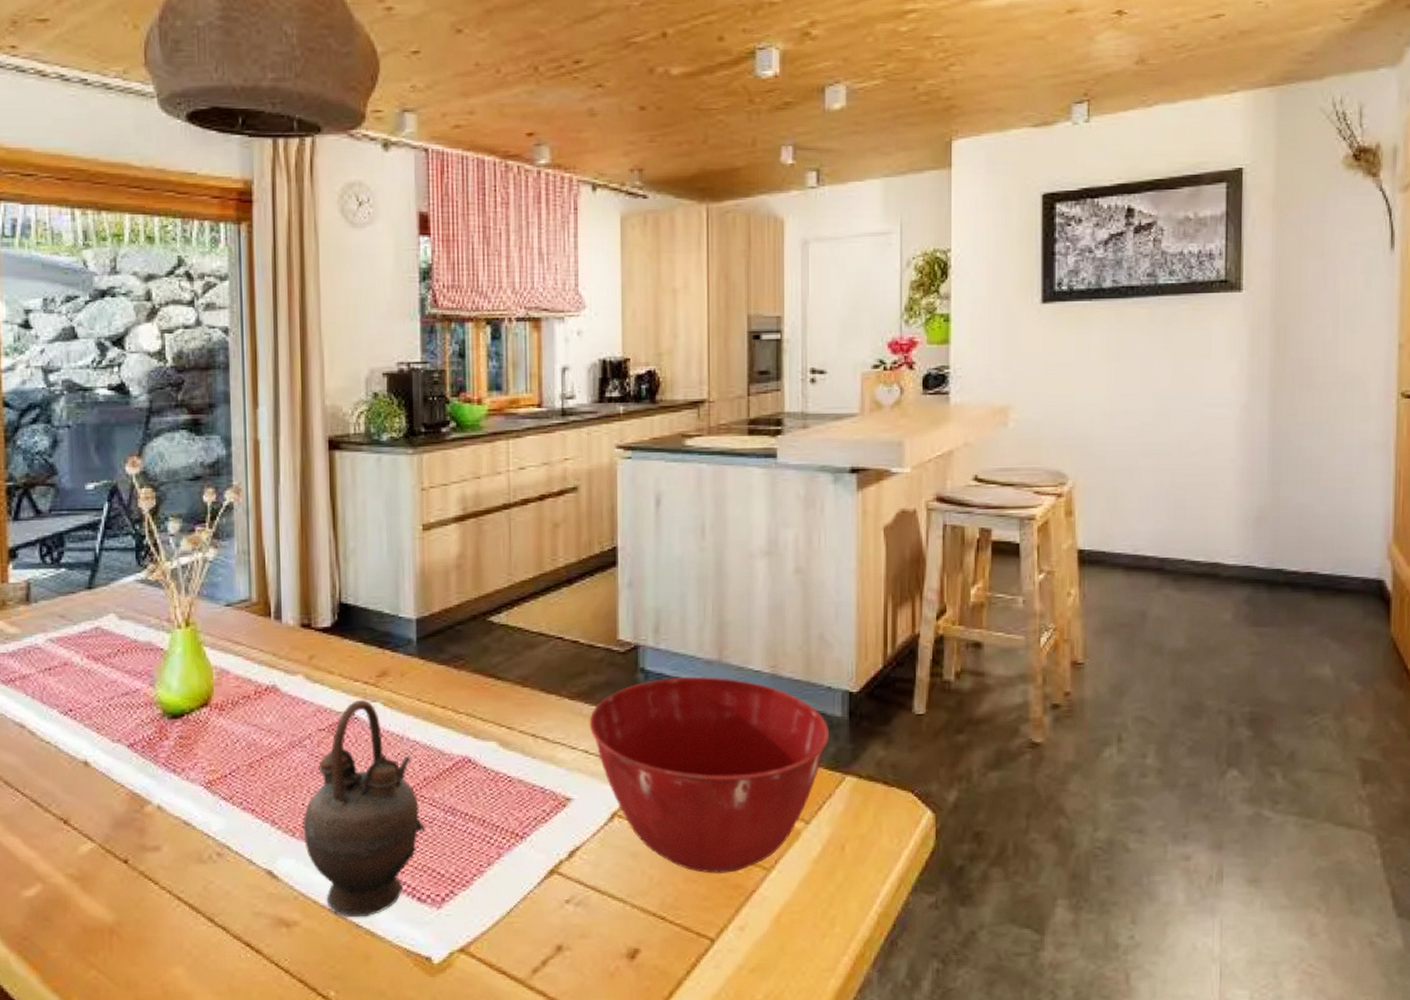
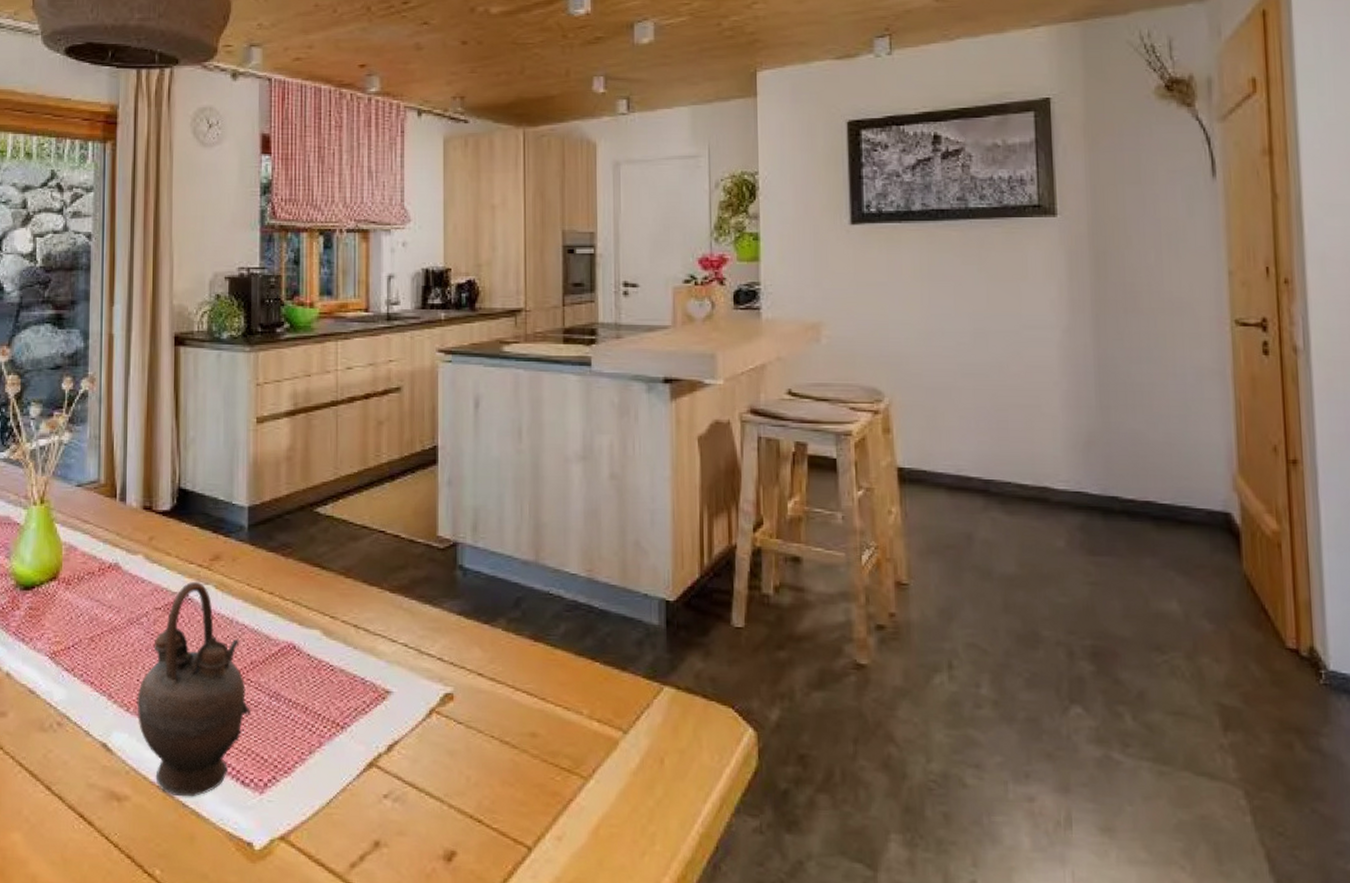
mixing bowl: present [589,676,830,874] -> none [409,576,647,779]

